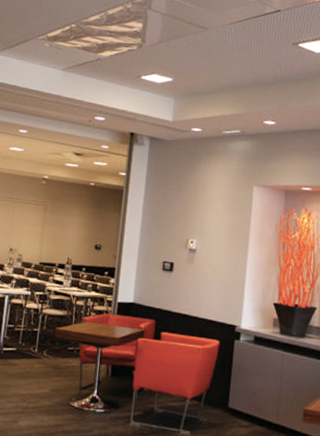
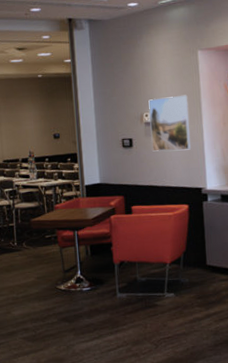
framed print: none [192,226,237,285] -> present [148,94,191,152]

